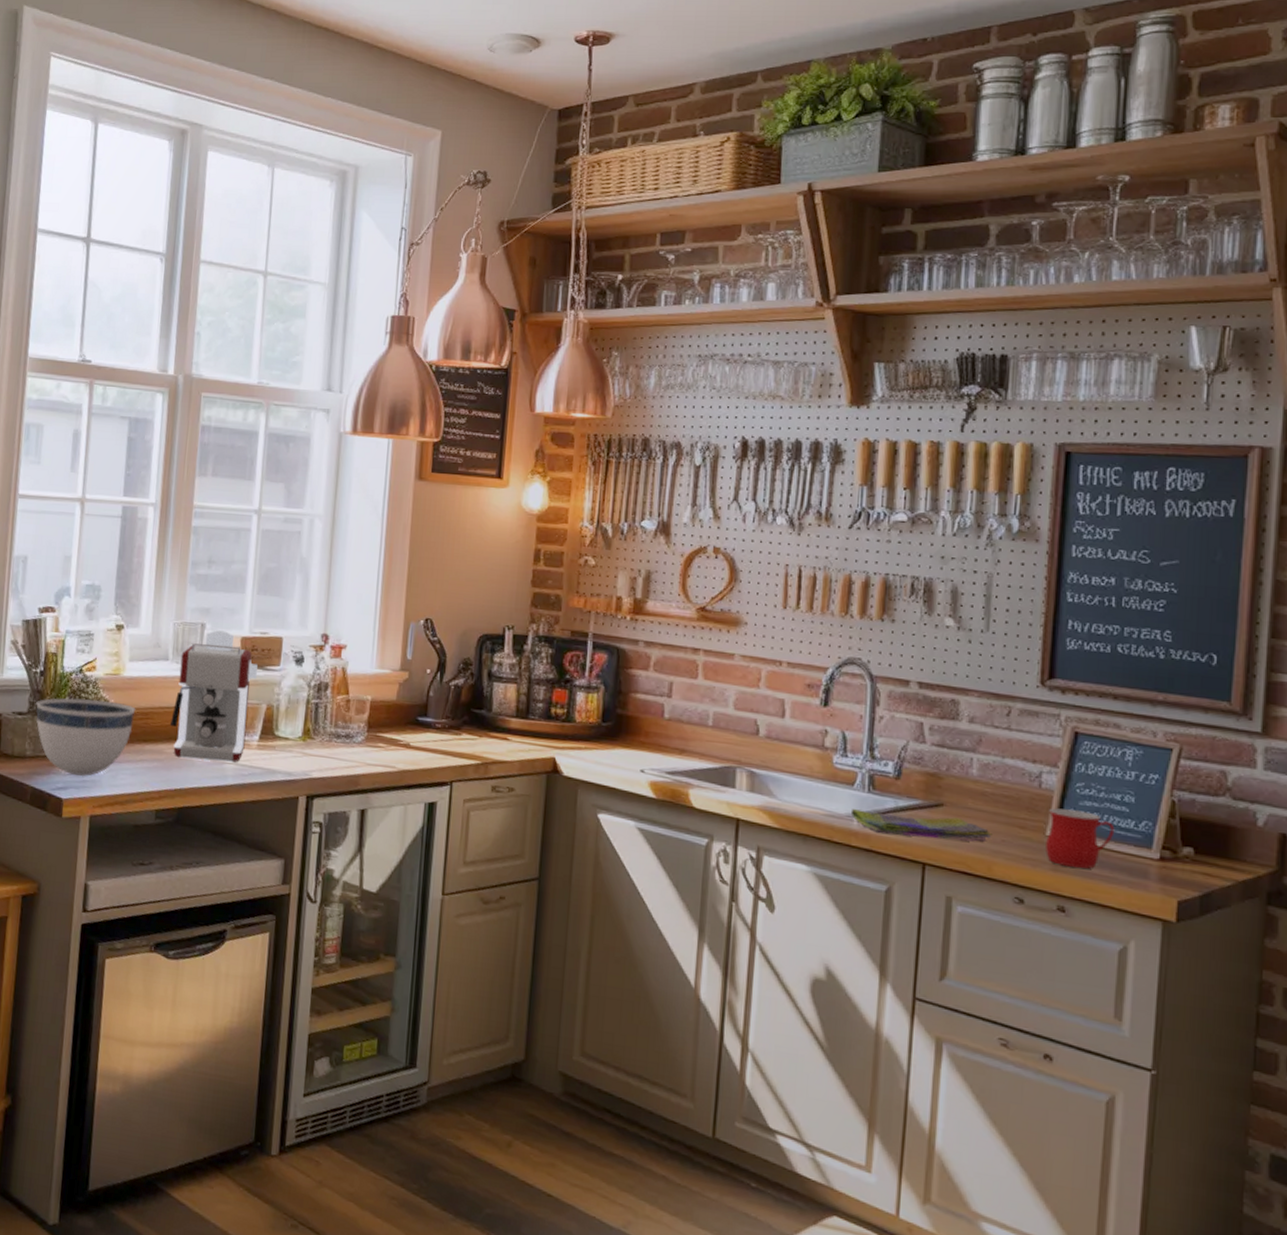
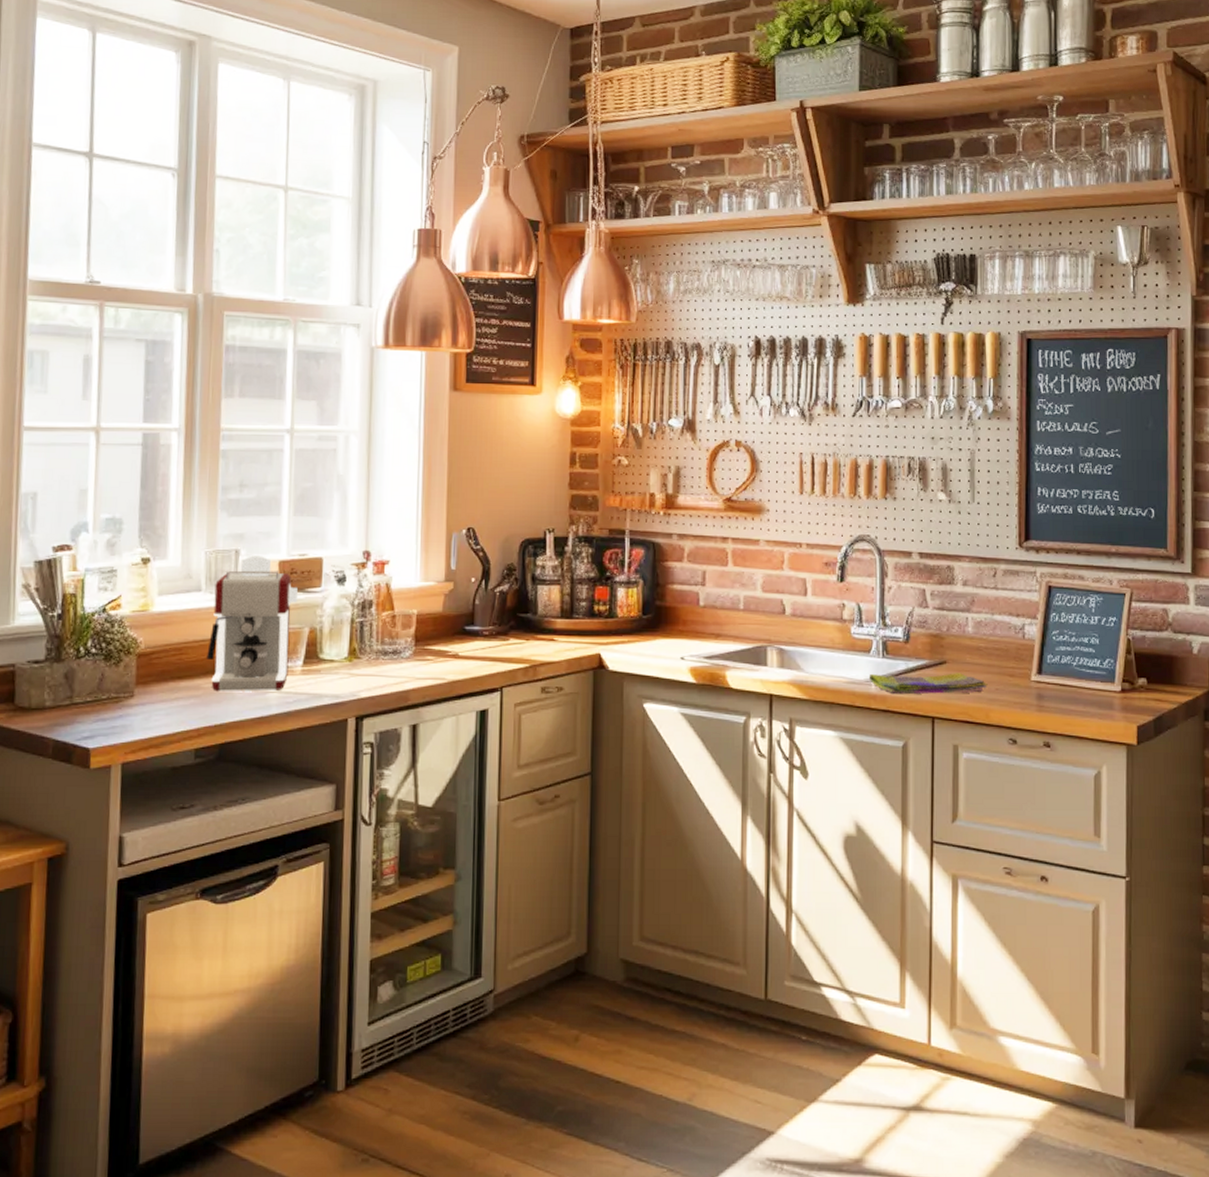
bowl: present [36,697,136,777] -> none [54,639,168,723]
mug: present [1046,808,1115,869] -> none [1031,655,1085,707]

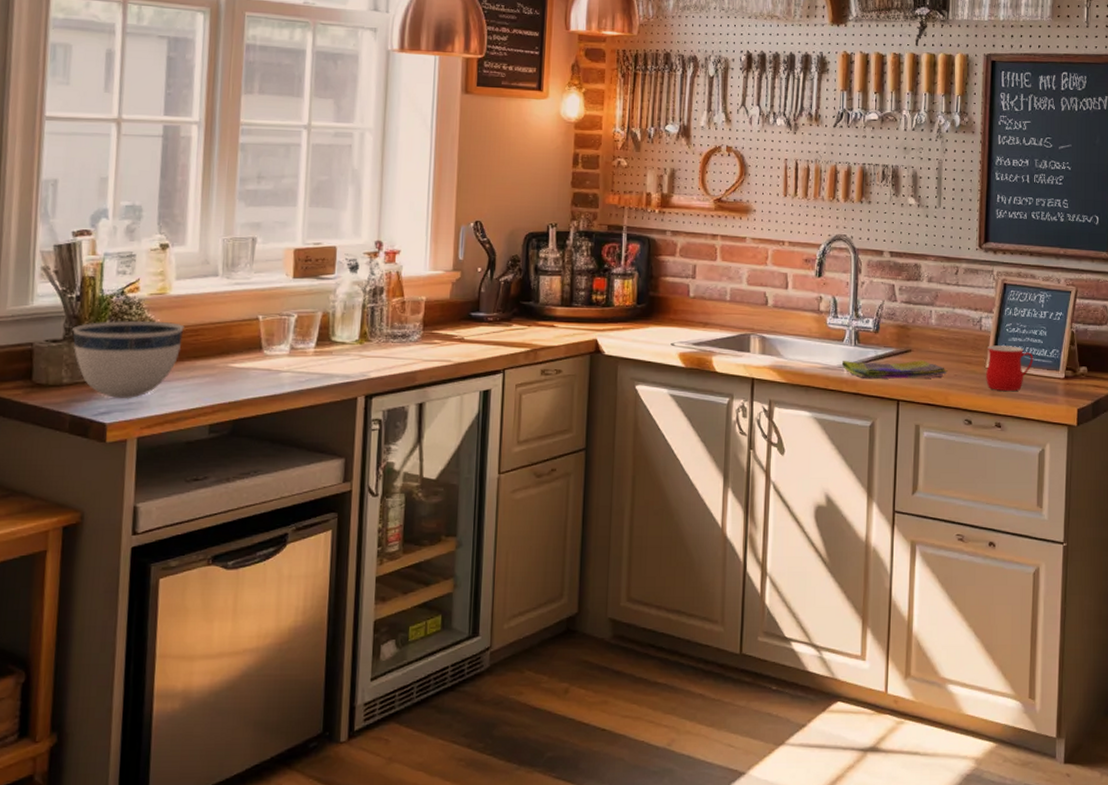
bowl: none [54,639,168,723] -> present [72,320,185,399]
coffee maker: present [207,556,298,693] -> none [222,243,312,372]
mug: none [1031,655,1085,707] -> present [986,345,1034,392]

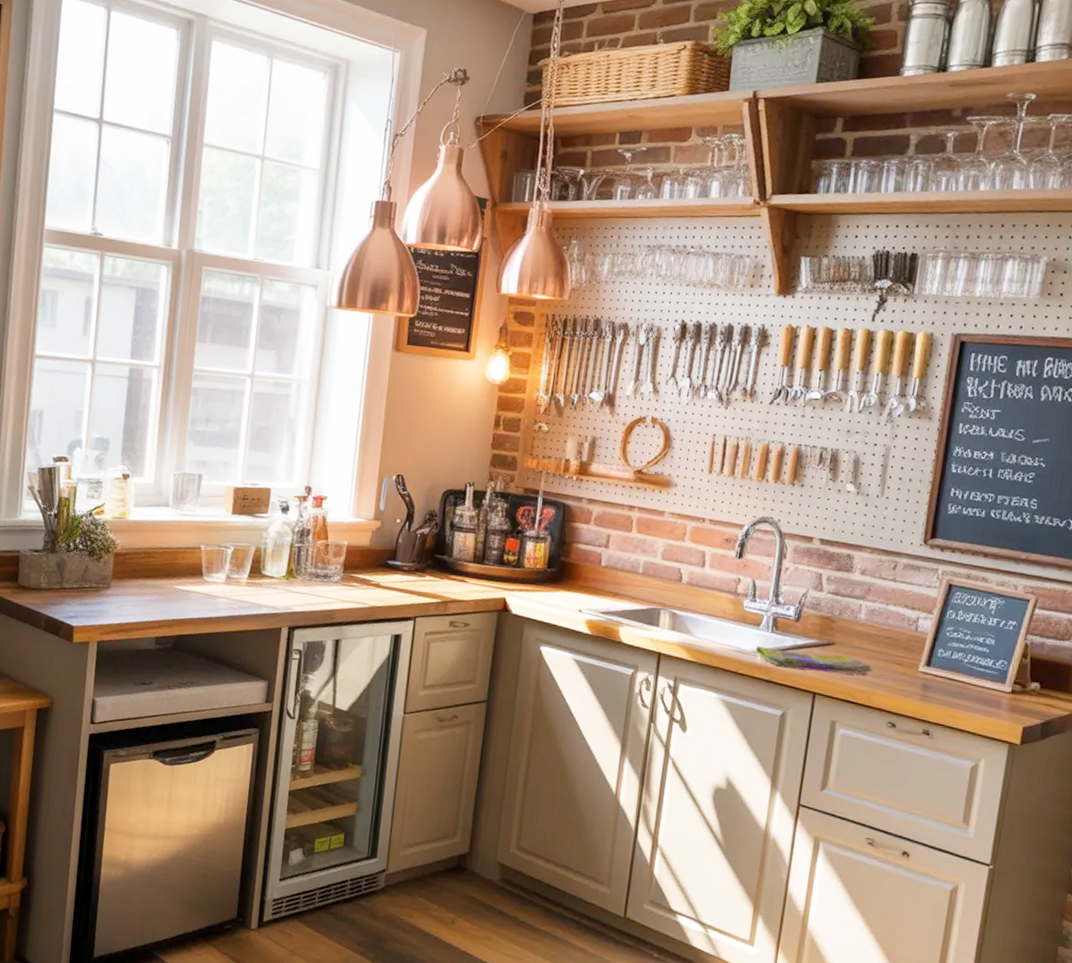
bowl: present [72,320,185,399] -> none [50,538,139,607]
mug: present [986,345,1034,392] -> none [917,648,976,700]

